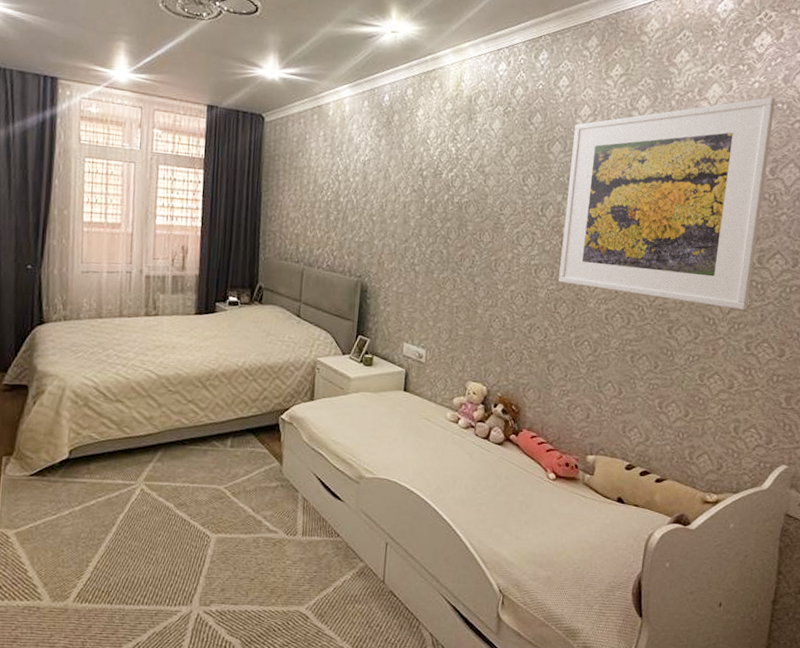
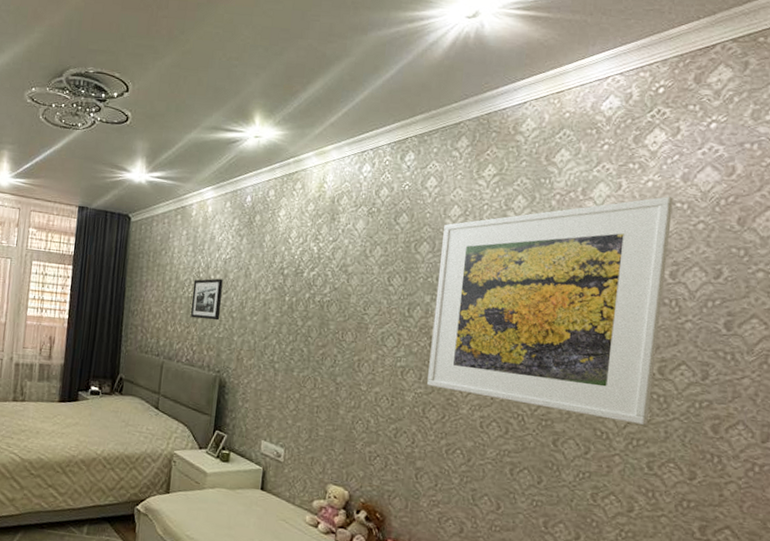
picture frame: none [330,181,363,225] -> present [190,278,223,321]

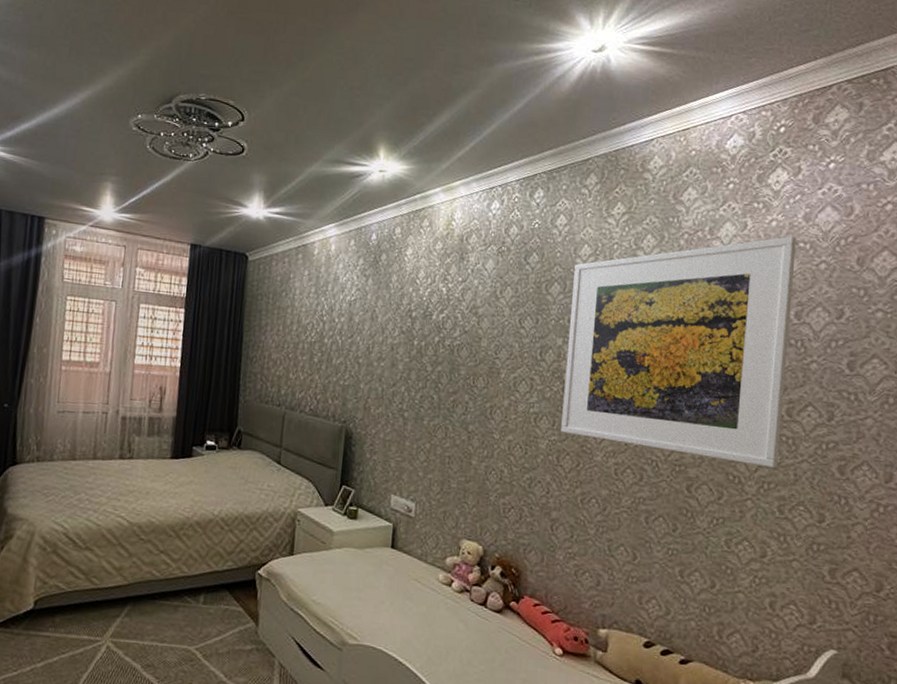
picture frame: present [190,278,223,321] -> none [313,321,348,367]

